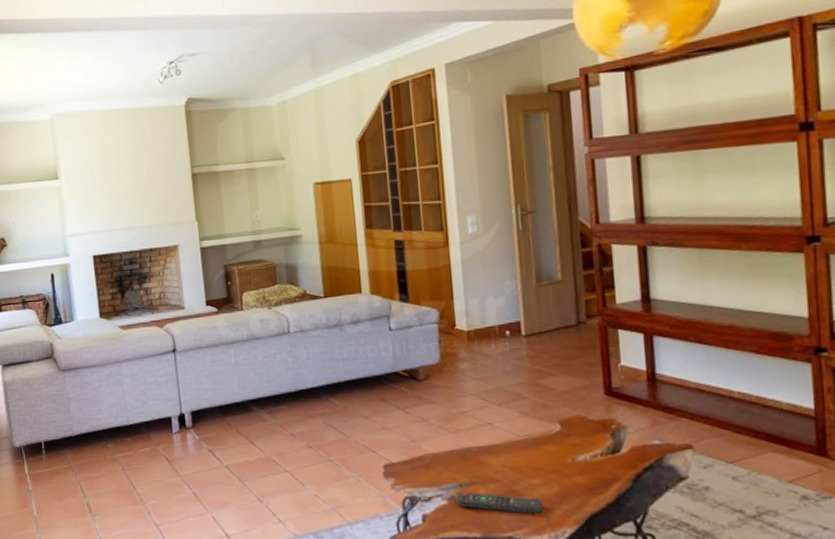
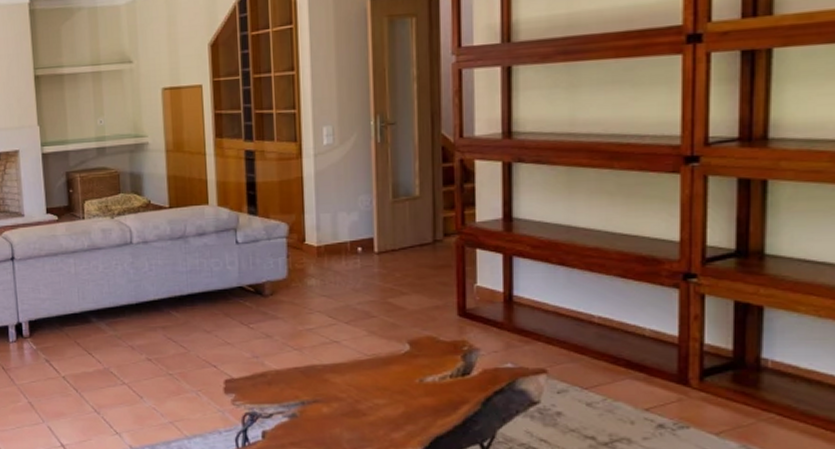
remote control: present [456,492,543,514] -> none [298,410,386,434]

